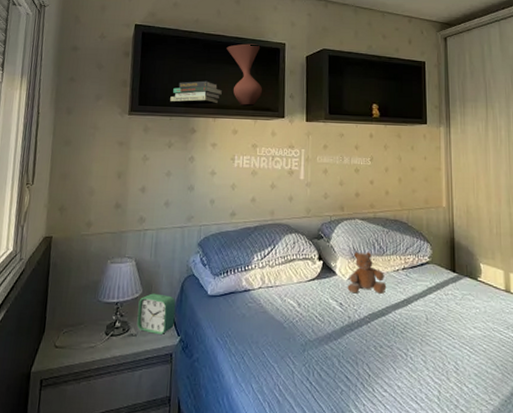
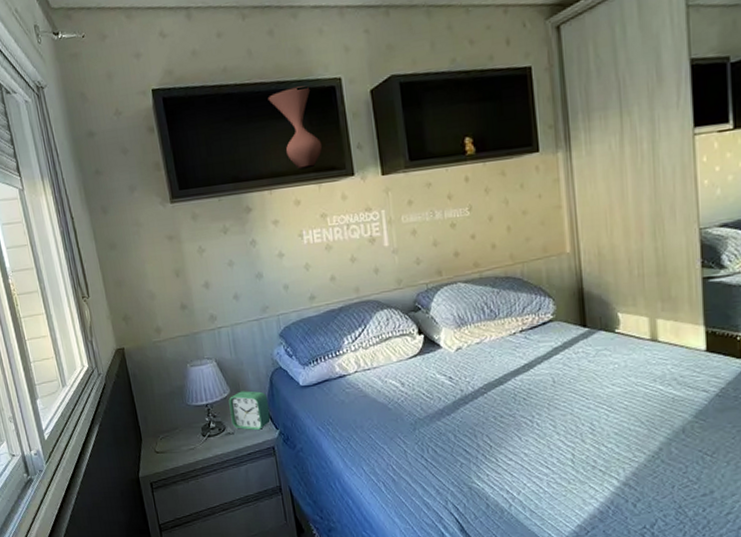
books: present [170,80,222,105] -> none [213,145,273,181]
teddy bear: present [347,251,387,294] -> none [456,318,503,365]

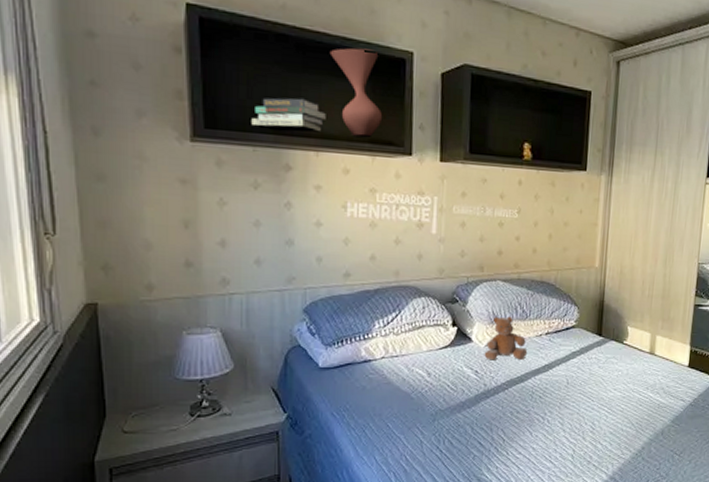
books: none [213,145,273,181] -> present [251,97,326,133]
alarm clock: present [228,390,271,430] -> none [230,368,279,412]
teddy bear: none [456,318,503,365] -> present [484,316,528,361]

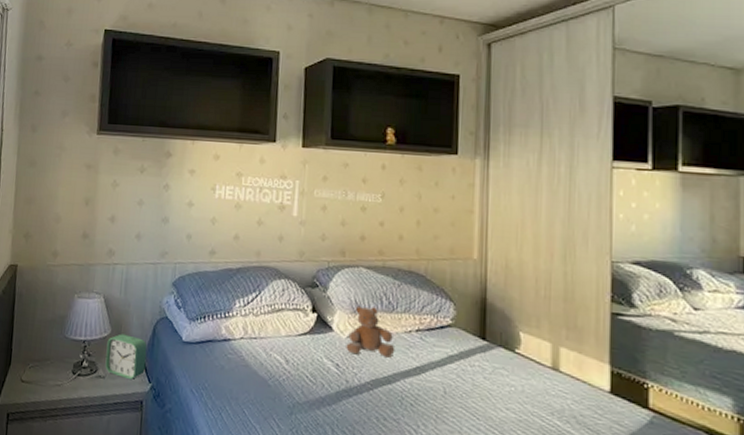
alarm clock: none [230,368,279,412] -> present [105,333,147,379]
books: present [251,97,326,133] -> none [143,96,203,125]
decorative vase: present [329,48,383,139] -> none [208,52,251,128]

